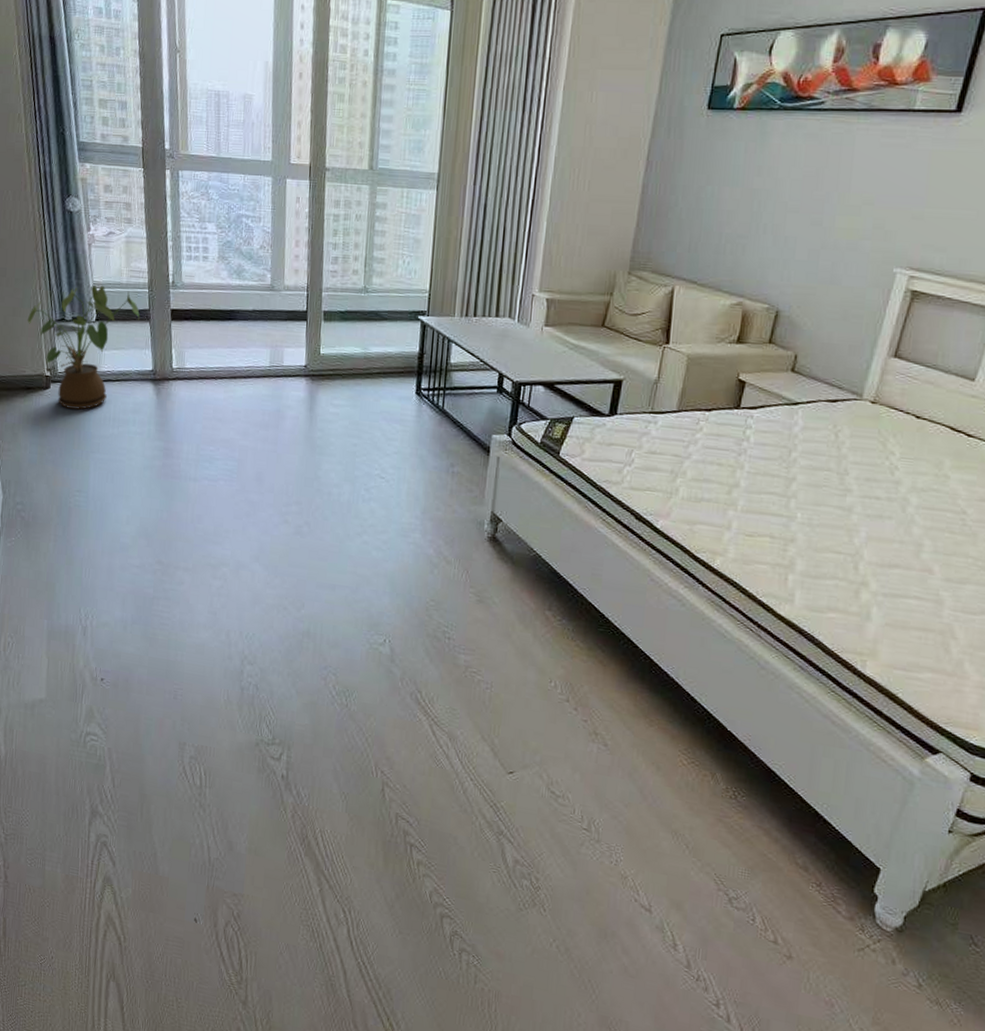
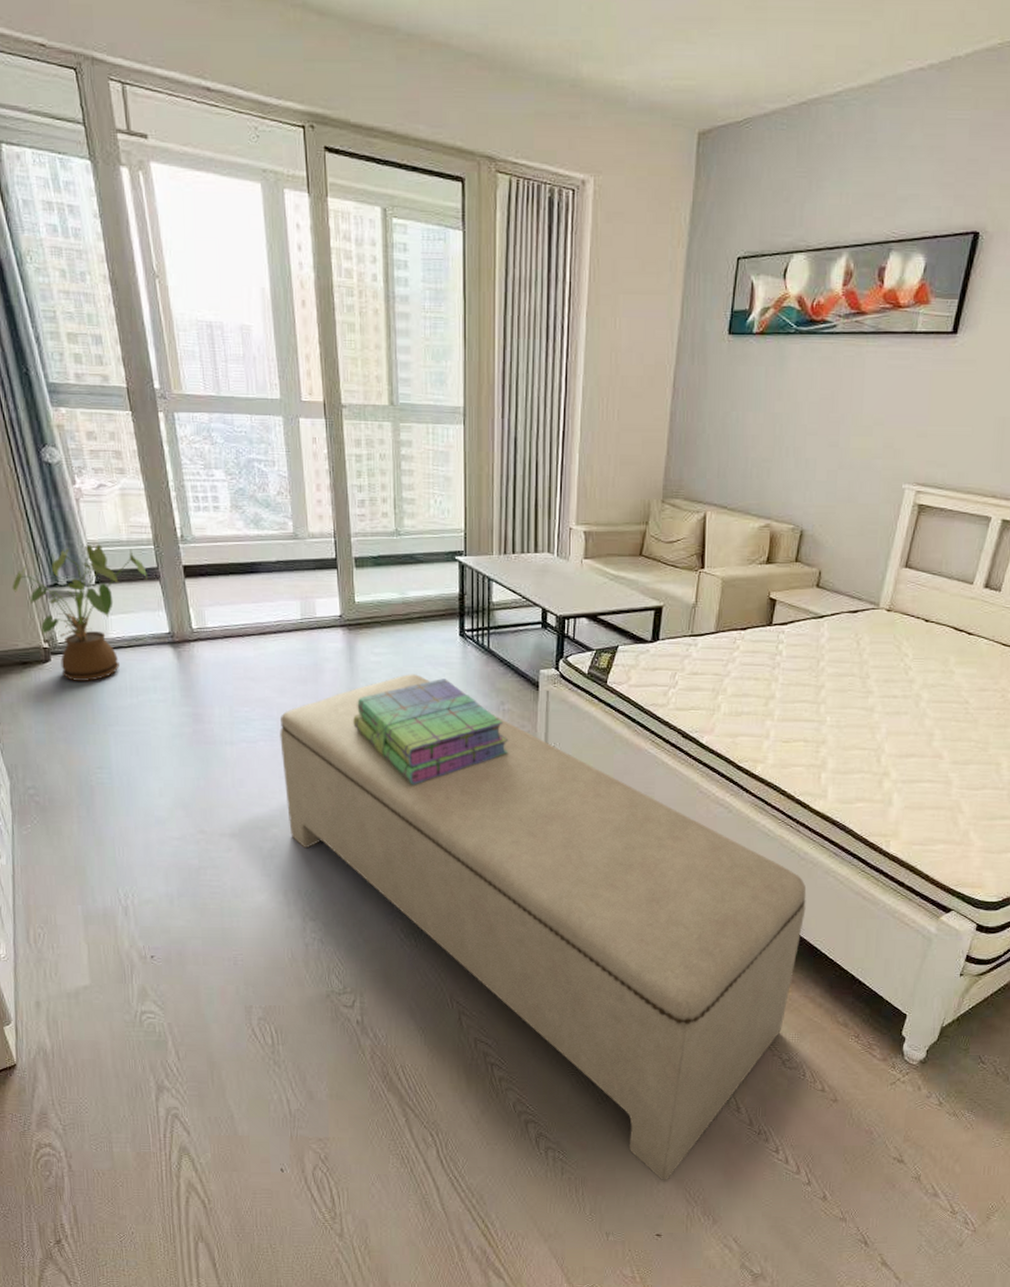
bench: none [238,428,766,1015] -> present [280,674,807,1181]
stack of books: none [307,435,456,540] -> present [353,678,509,785]

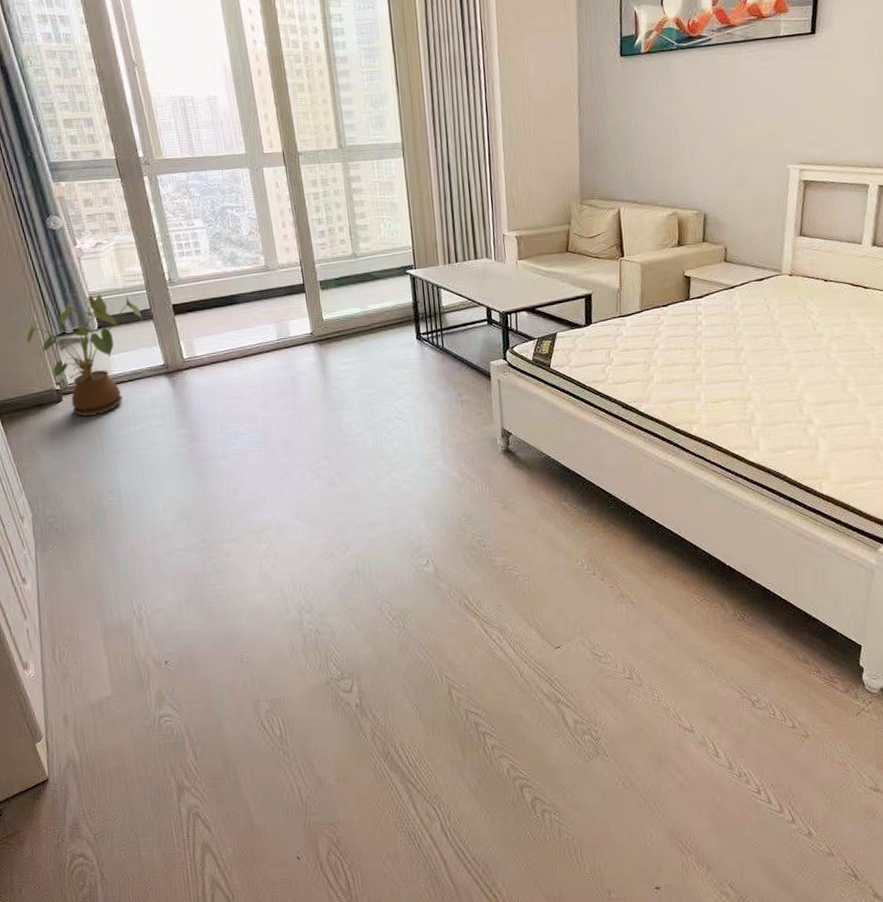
bench: present [280,674,807,1181] -> none [266,377,755,833]
stack of books: present [353,678,509,785] -> none [330,378,470,478]

